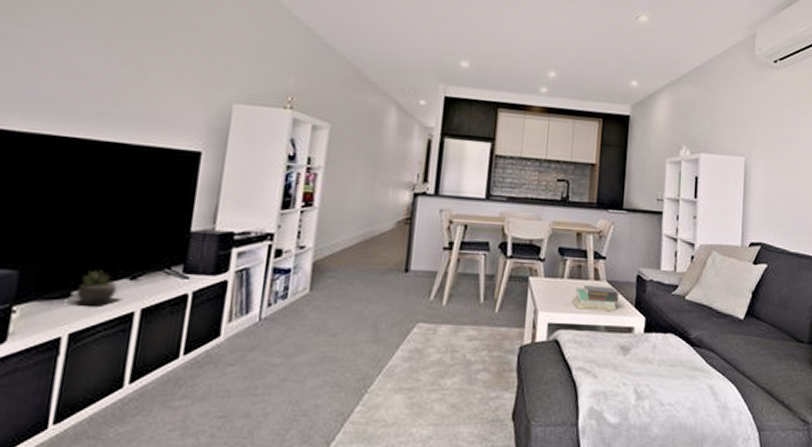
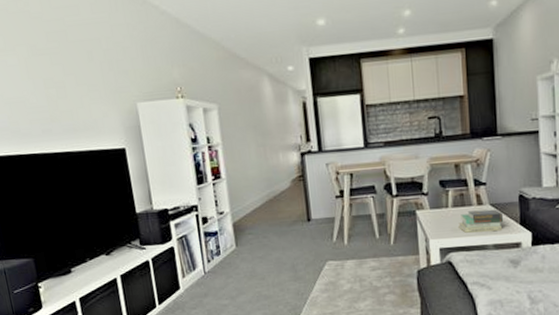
succulent plant: present [66,270,123,308] -> none [70,251,106,279]

